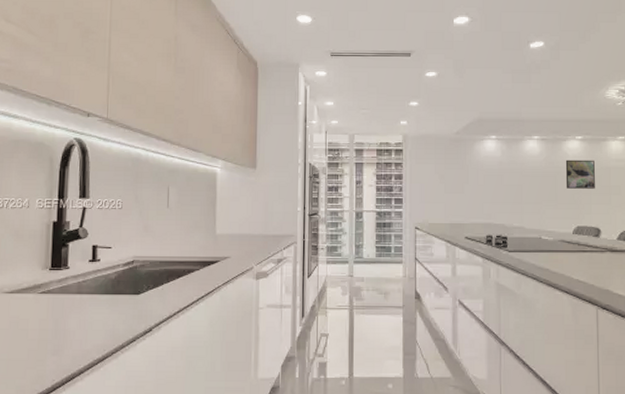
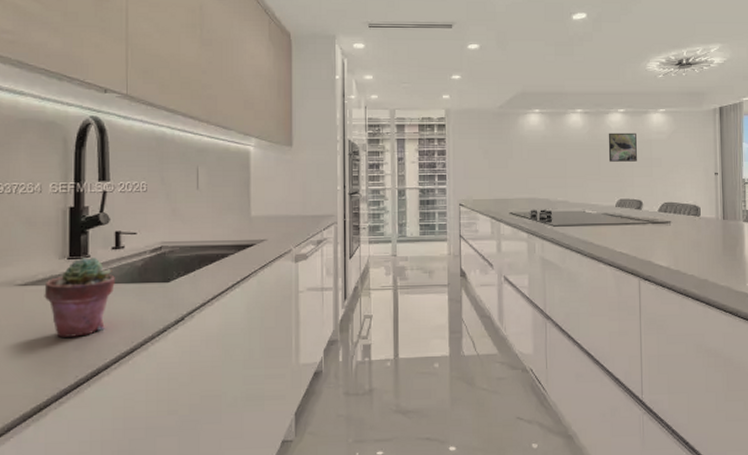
potted succulent: none [27,269,91,343] -> present [44,257,115,337]

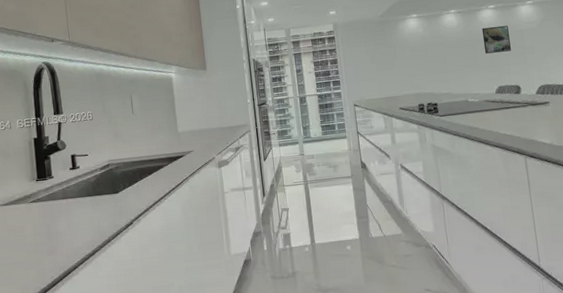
potted succulent: present [44,257,115,337] -> none [20,178,75,246]

